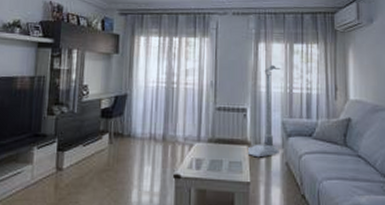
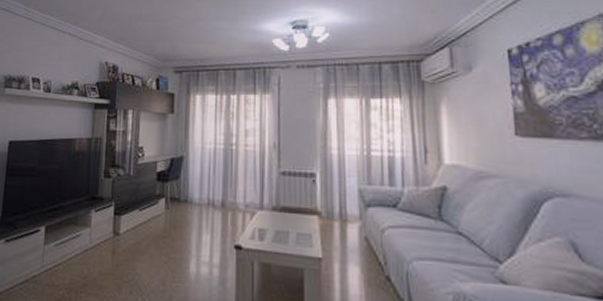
street lamp: present [246,65,281,158] -> none [316,124,357,230]

